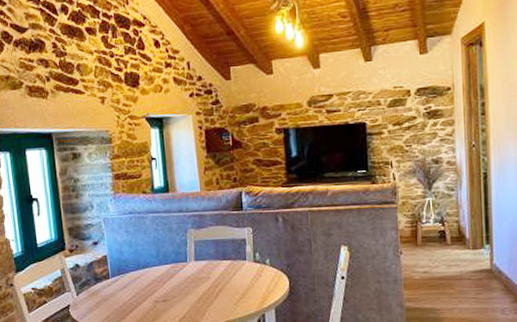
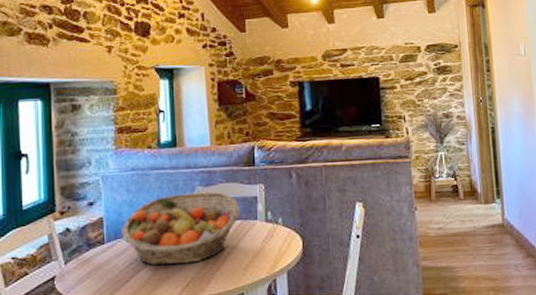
fruit basket: none [123,233,230,299] -> present [122,191,241,266]

